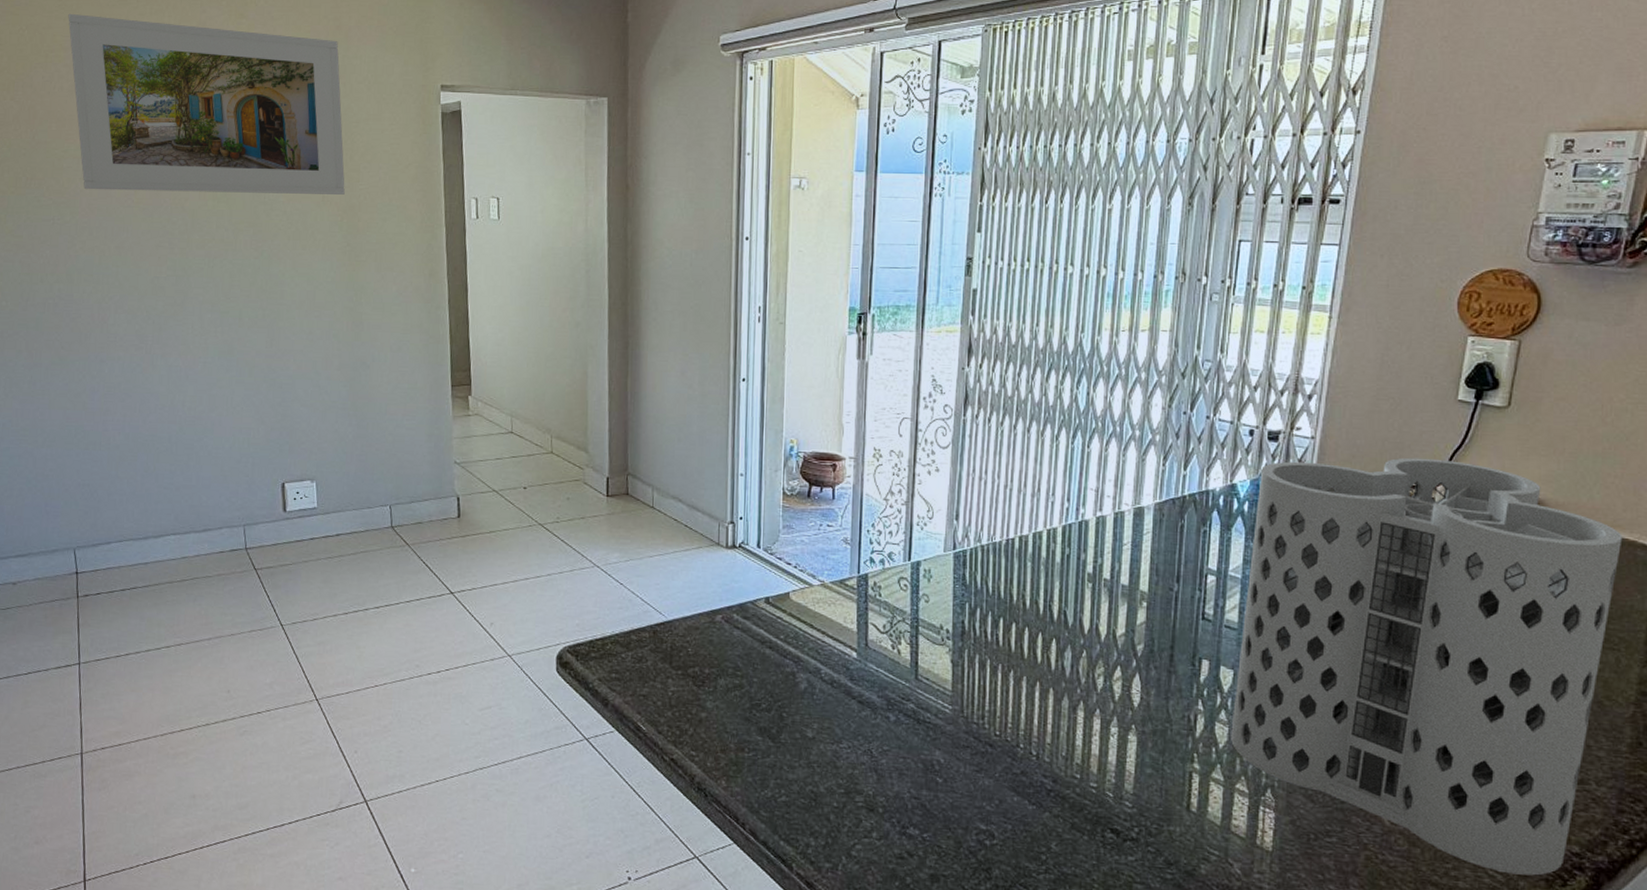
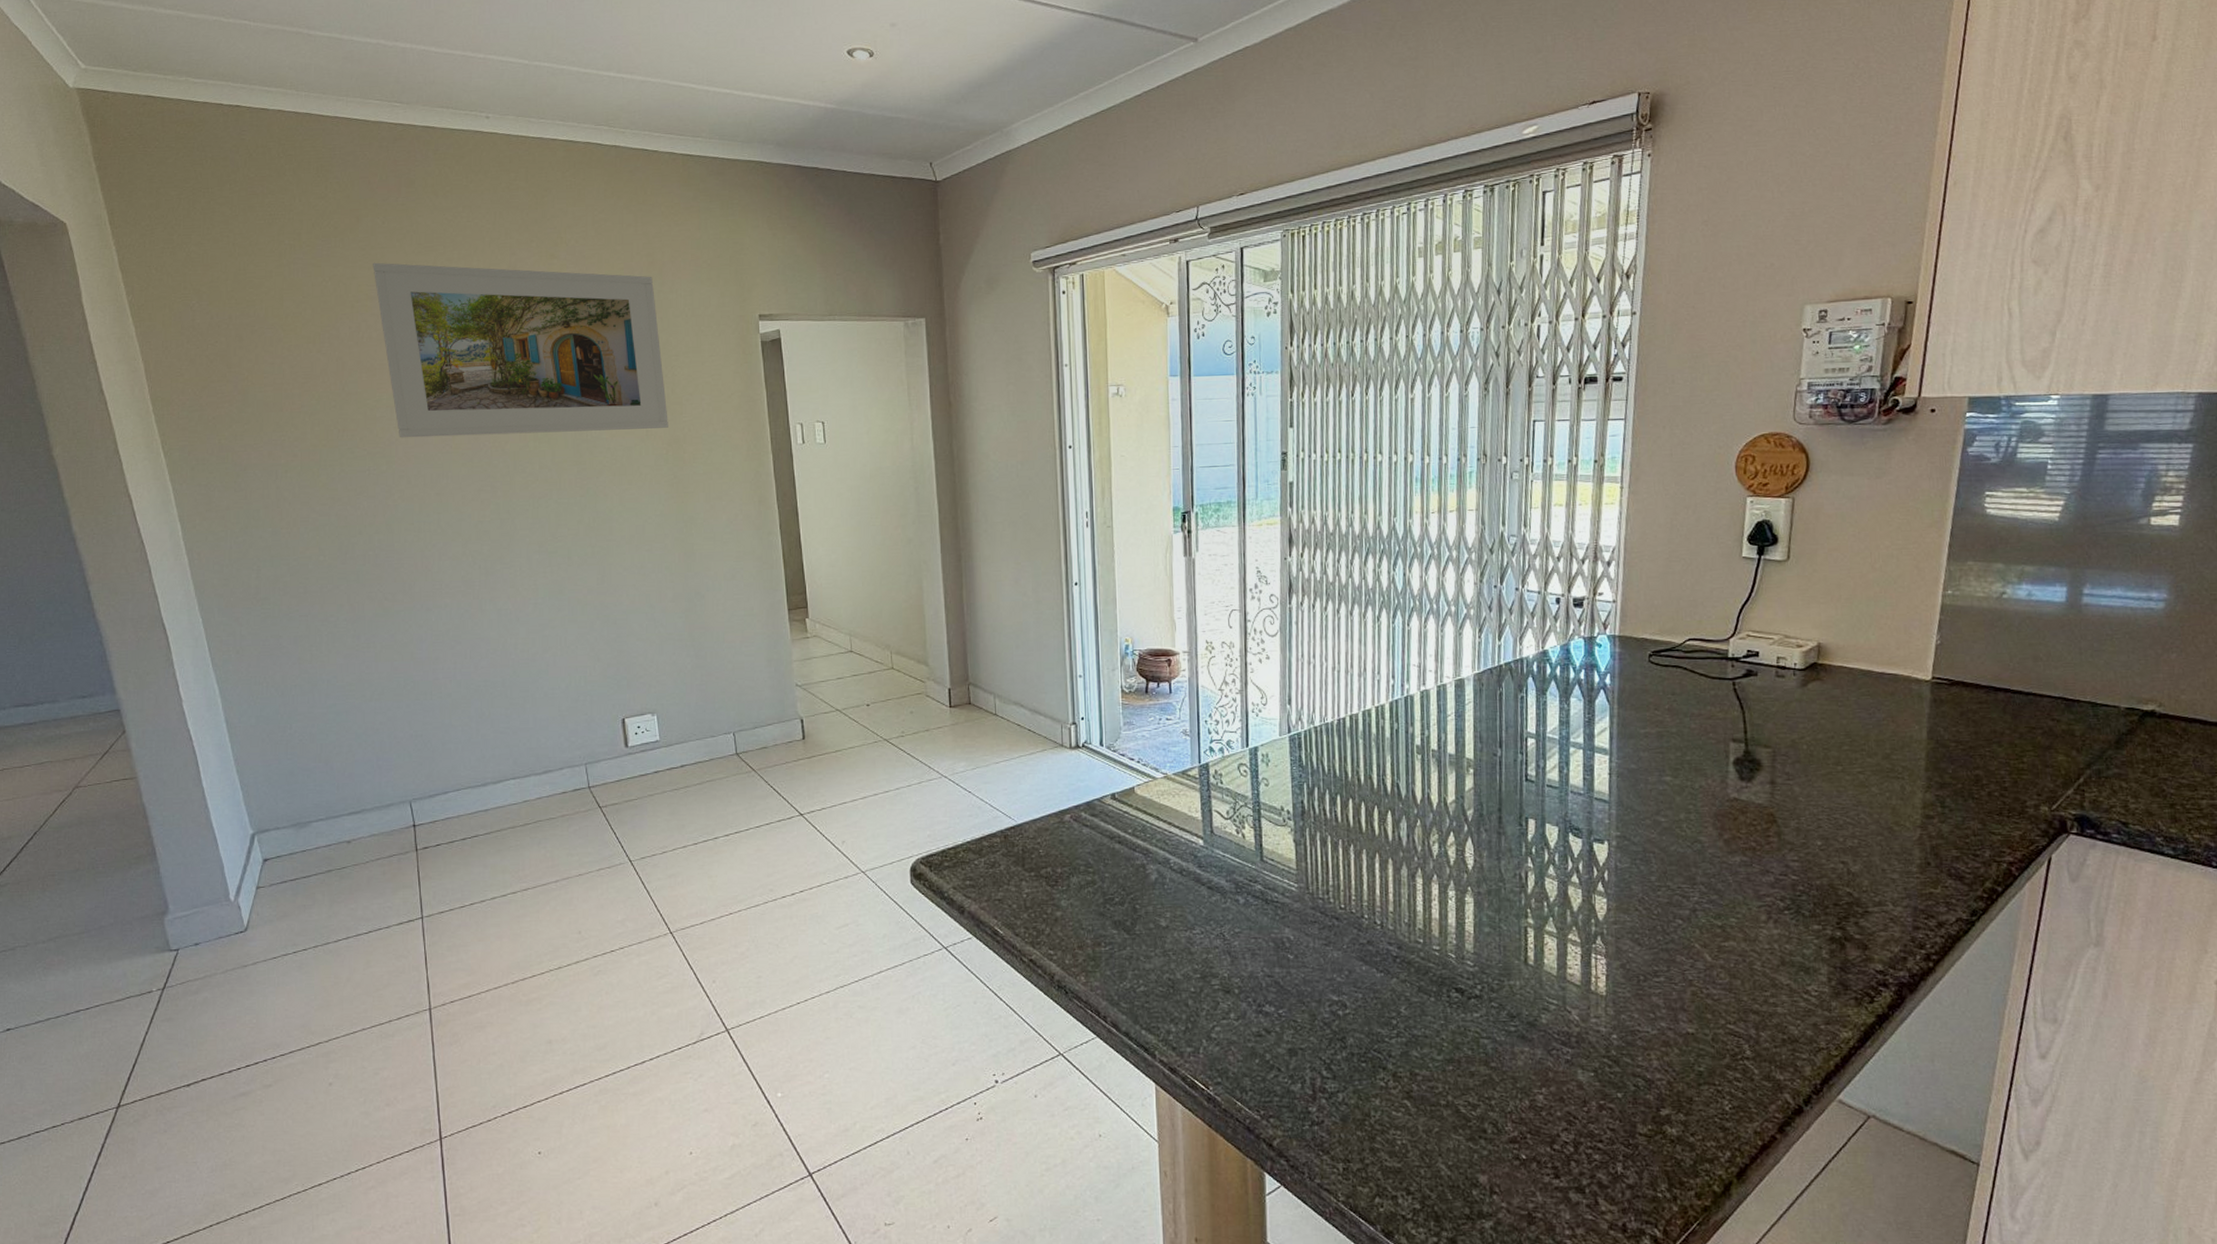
utensil holder: present [1231,457,1623,876] -> none [1560,613,1898,996]

